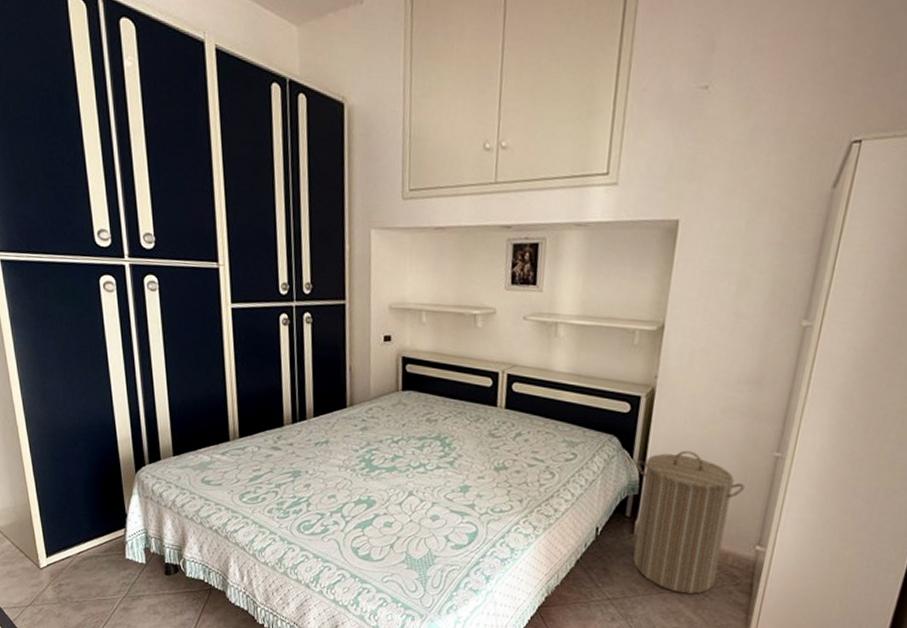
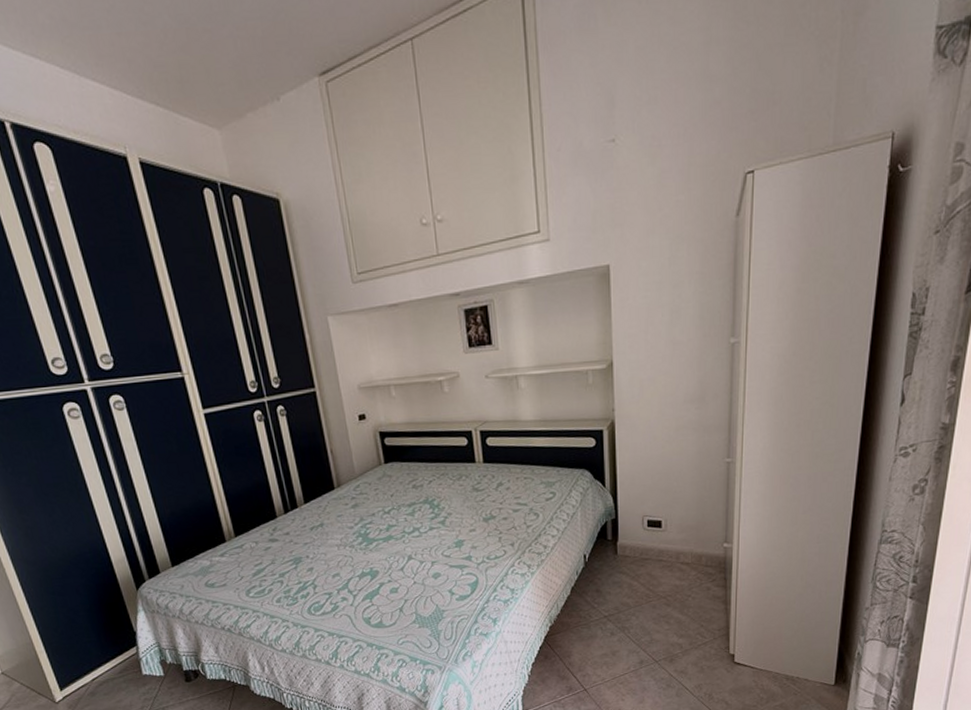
laundry hamper: present [633,450,746,595] -> none [608,470,706,599]

